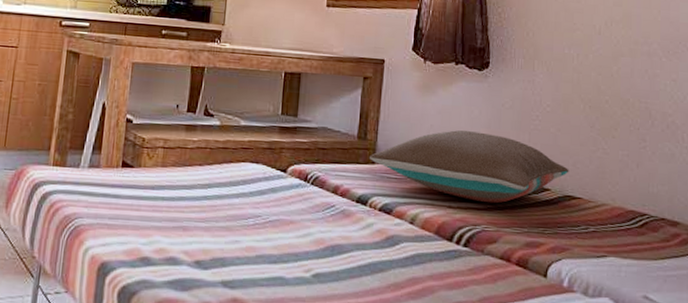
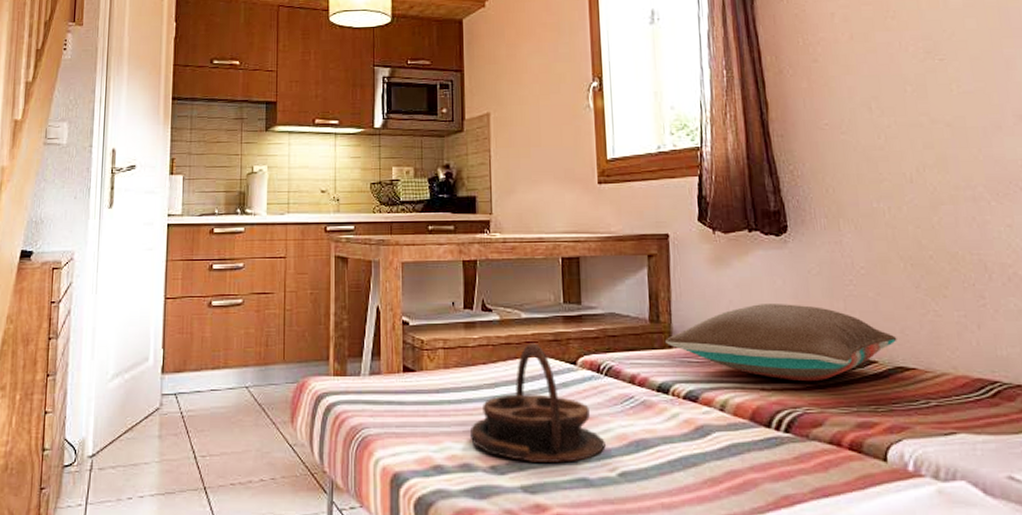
serving tray: none [178,149,304,262] -> present [469,343,606,463]

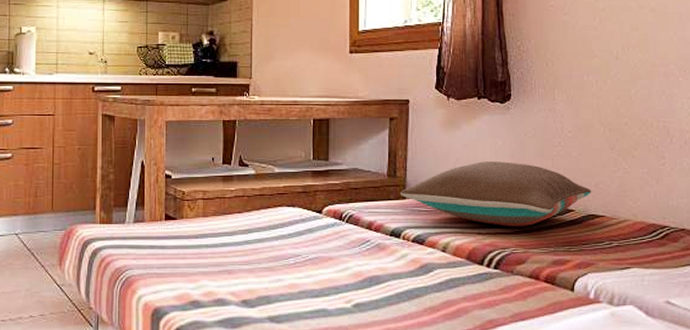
serving tray: present [469,343,606,463] -> none [224,194,343,297]

